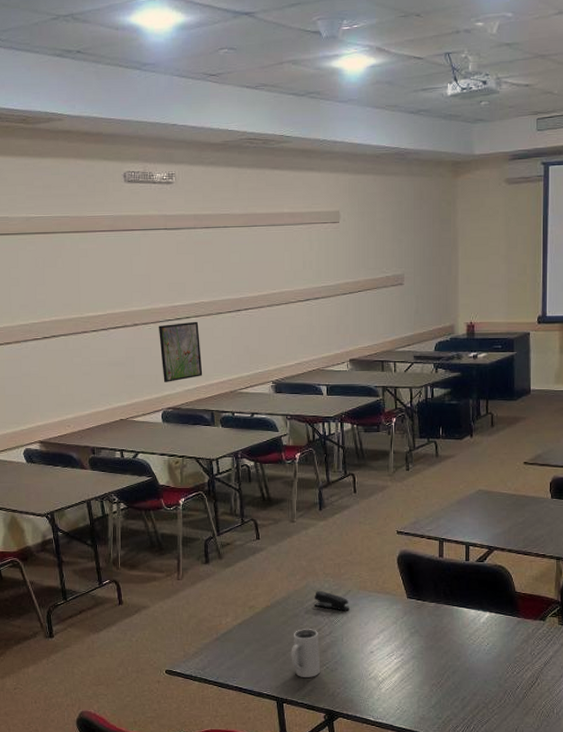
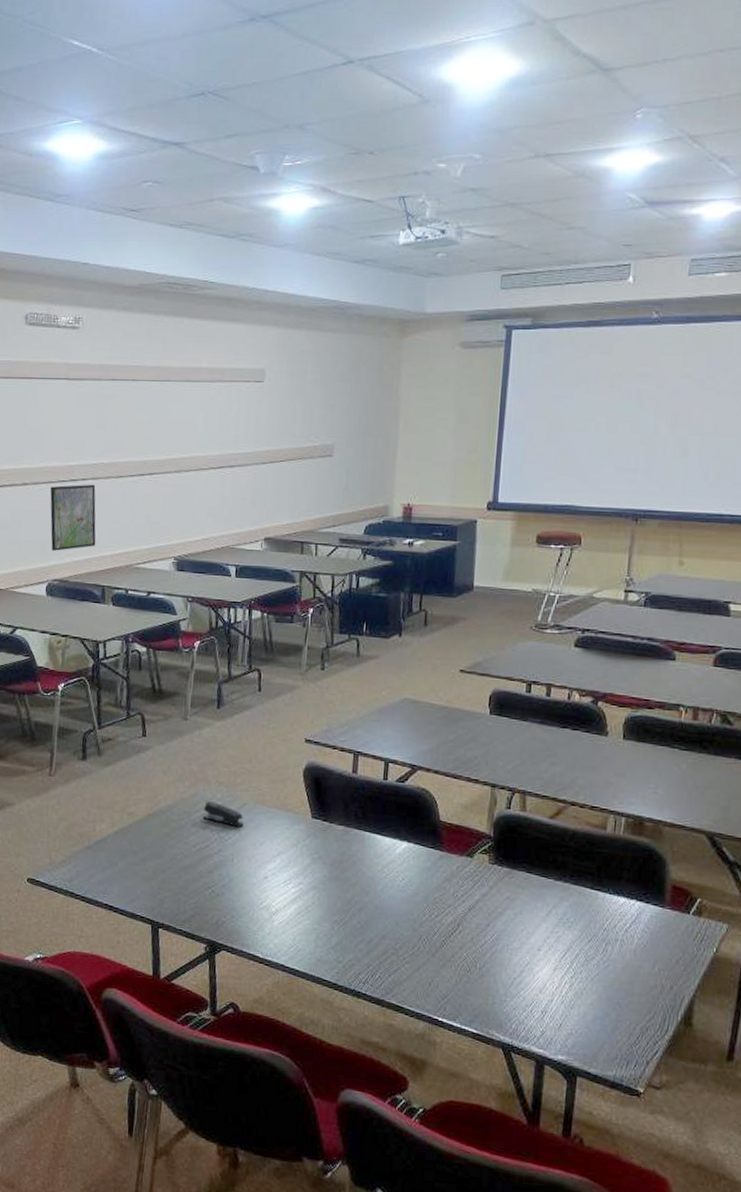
mug: present [291,629,320,677] -> none [171,843,205,901]

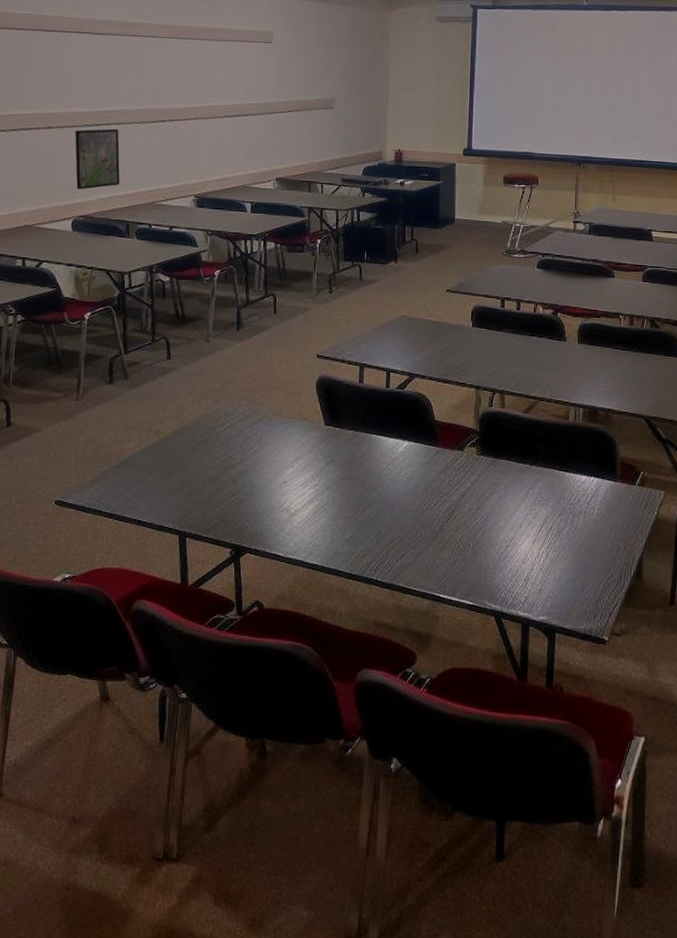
stapler: present [203,801,245,826] -> none [226,416,265,437]

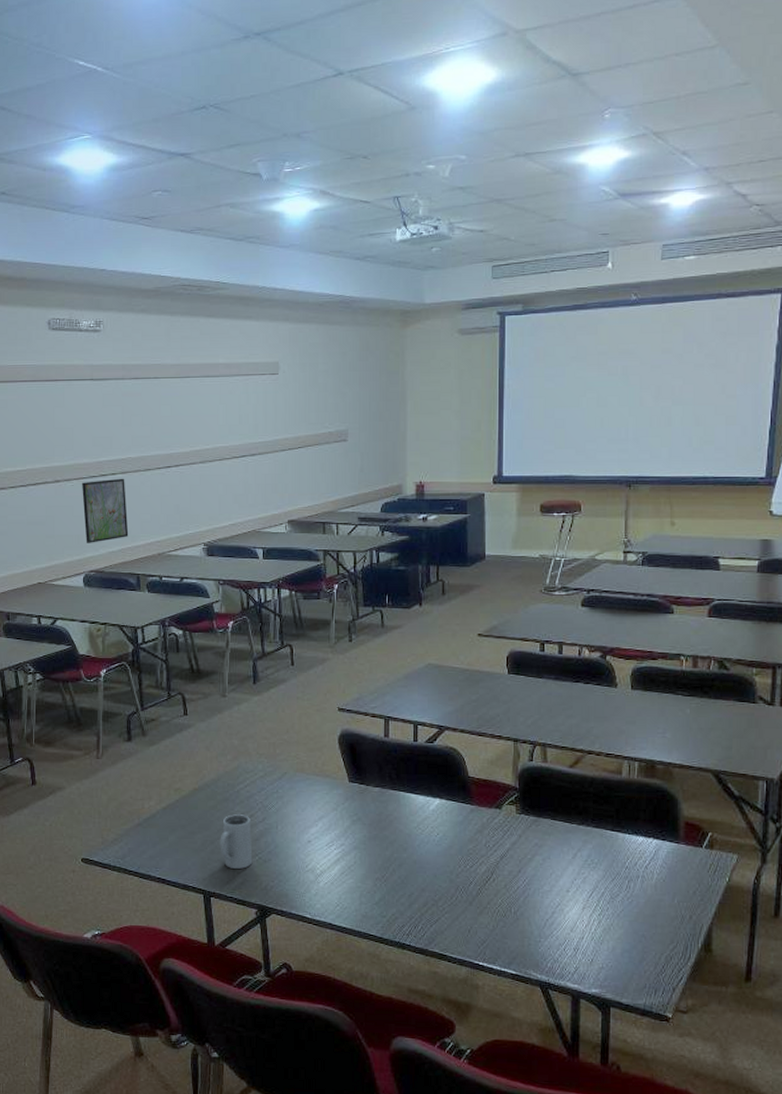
mug: none [197,456,229,509] -> present [220,814,252,869]

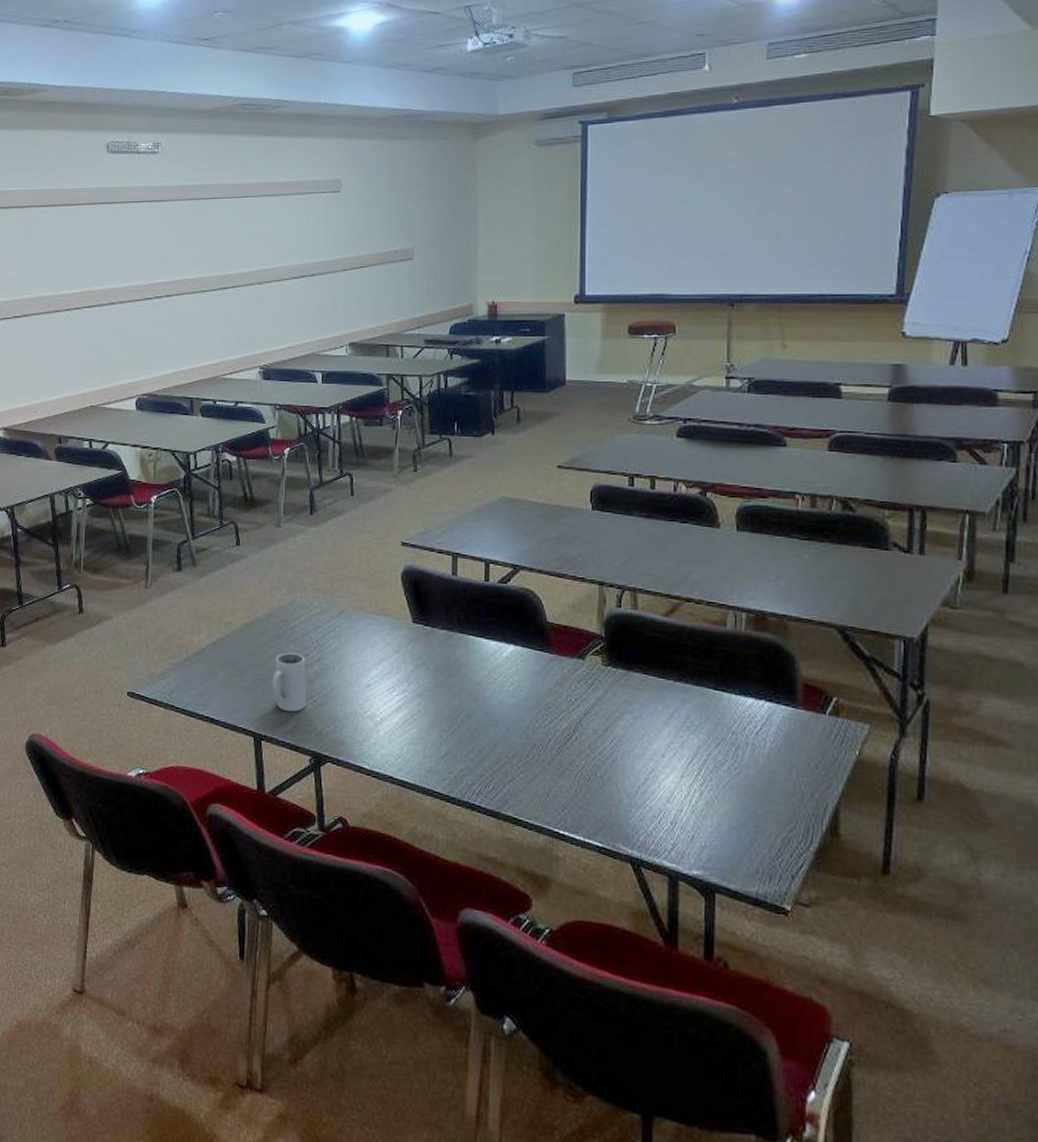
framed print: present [82,478,129,543] -> none [136,300,183,366]

